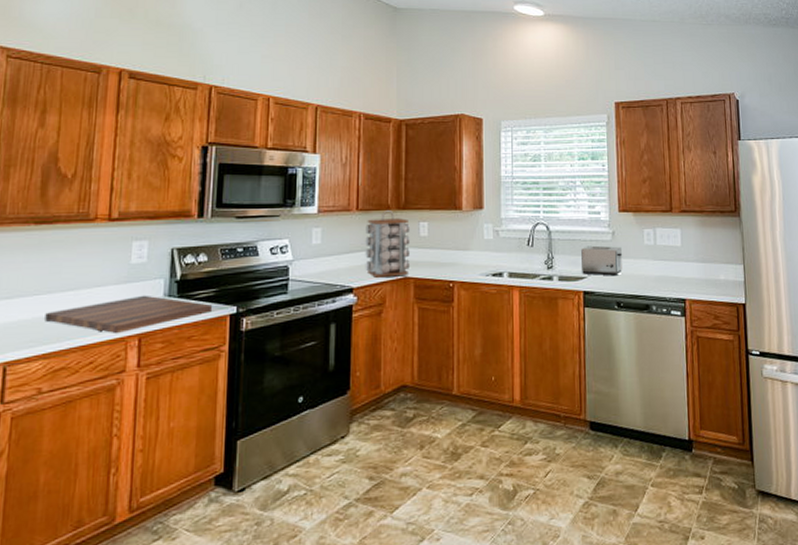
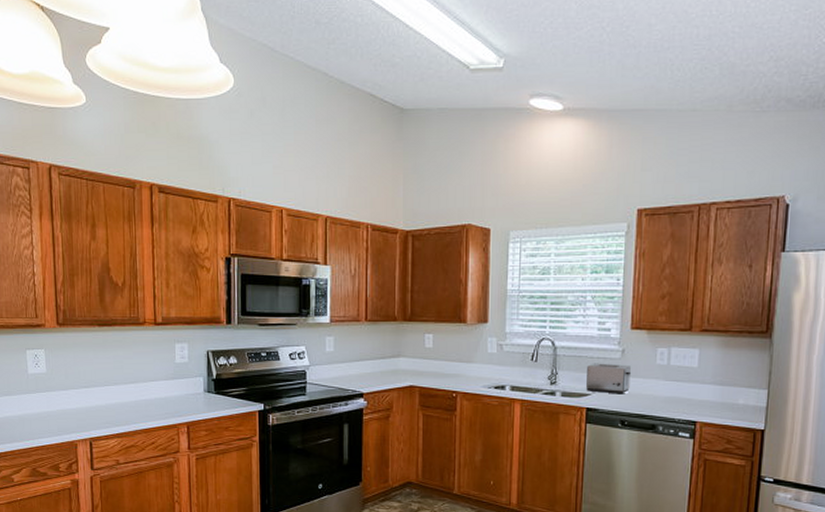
cutting board: present [45,295,213,334] -> none [115,390,244,422]
spice rack: present [365,210,410,278] -> none [374,322,415,385]

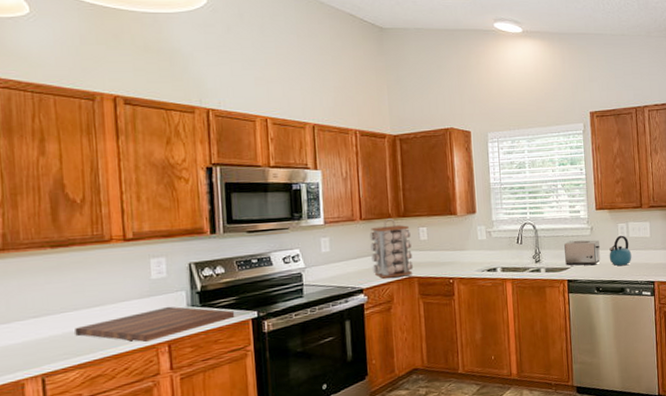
cutting board: none [115,390,244,422] -> present [75,306,235,343]
spice rack: none [374,322,415,385] -> present [370,218,413,279]
kettle: none [641,362,671,399] -> present [609,235,632,266]

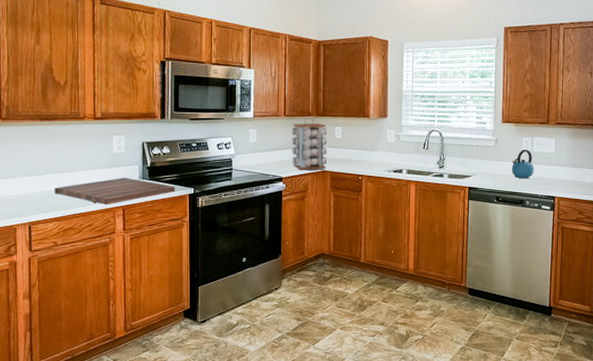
toaster: present [564,239,601,266] -> none [467,150,504,176]

